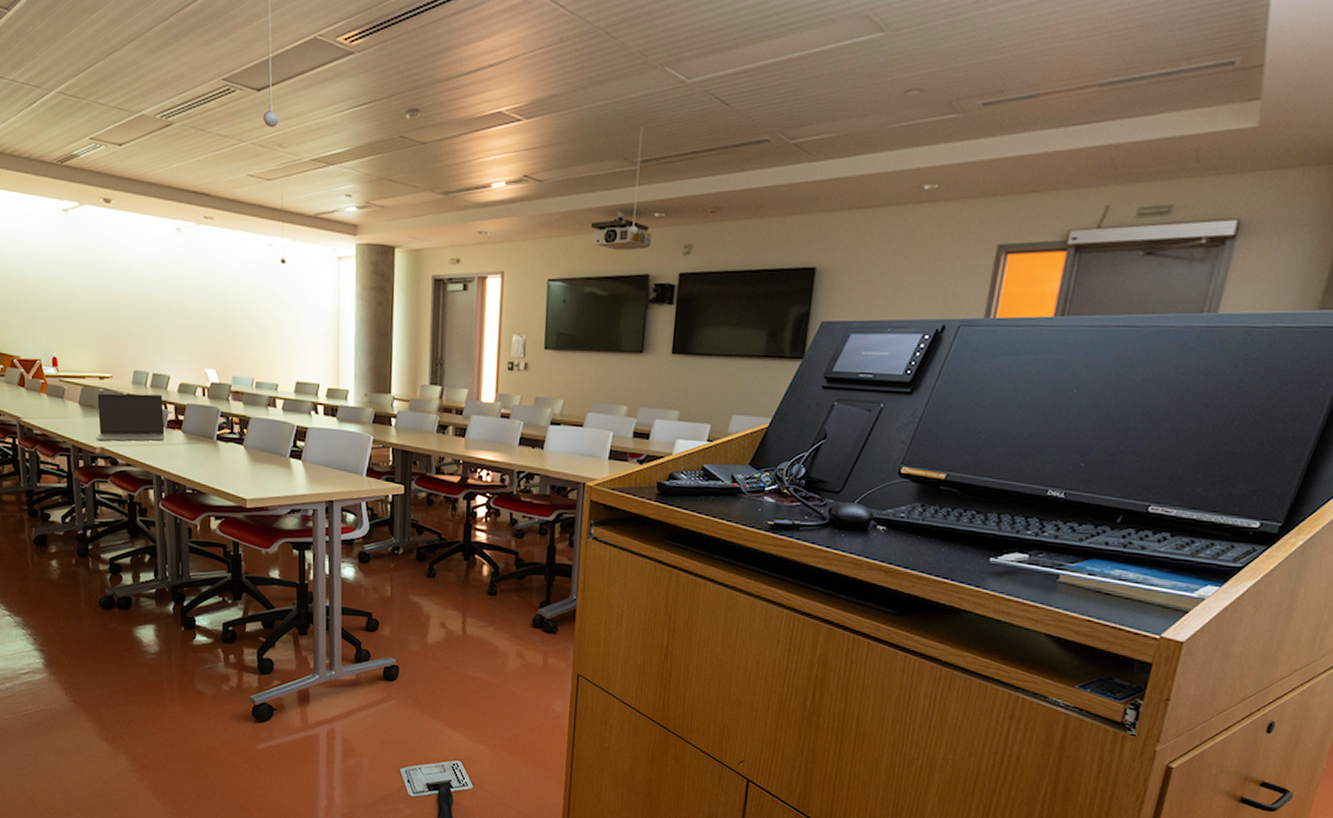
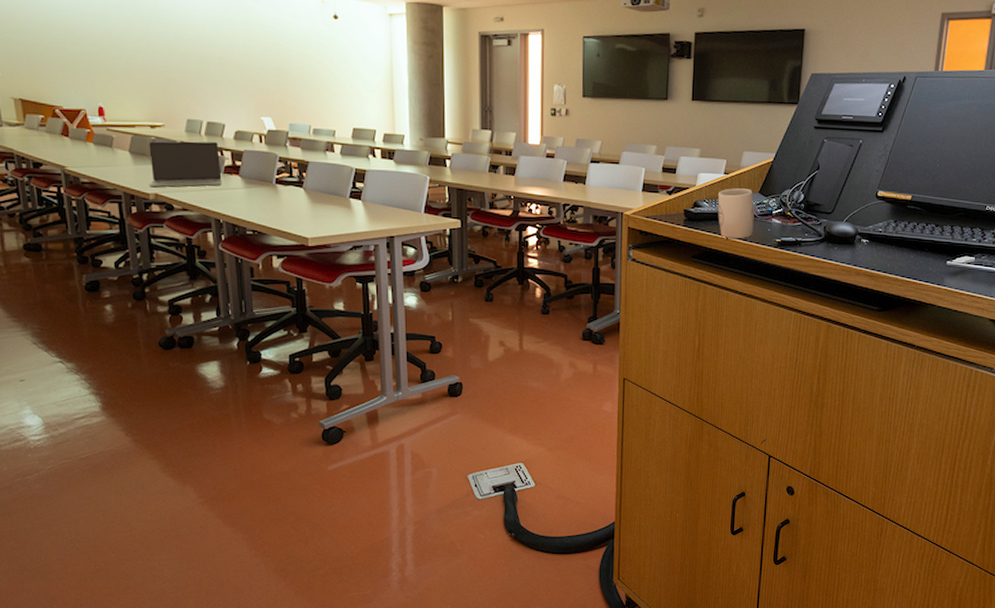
mug: none [697,458,743,520] -> present [717,188,755,239]

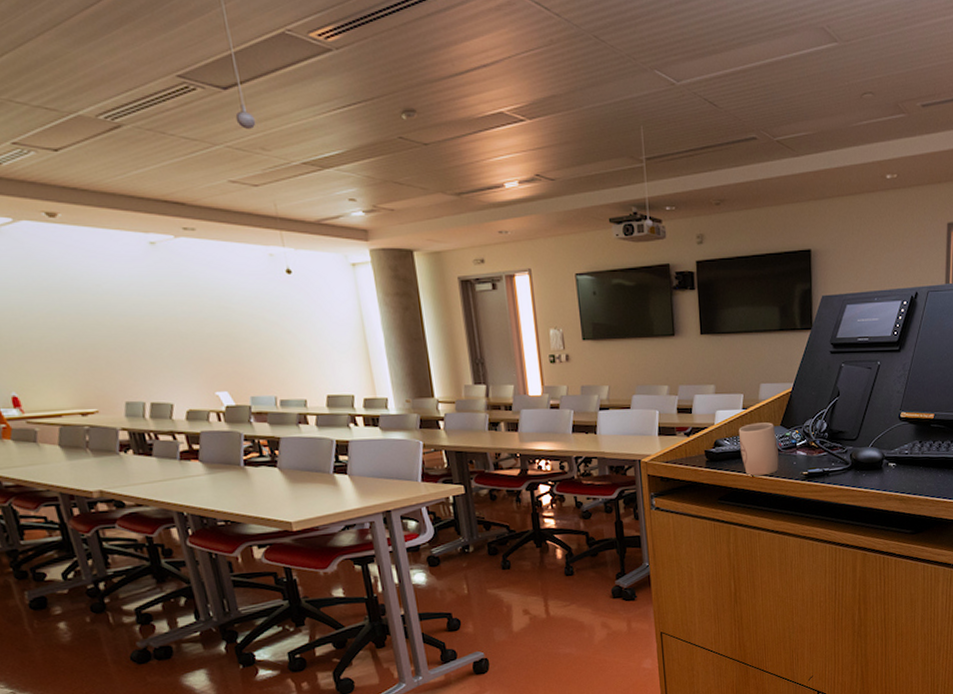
laptop: present [149,141,222,188] -> none [82,425,179,484]

